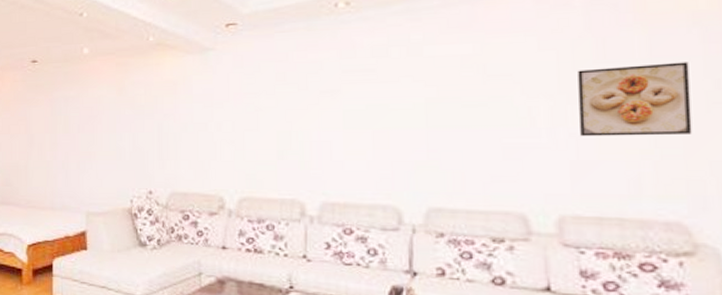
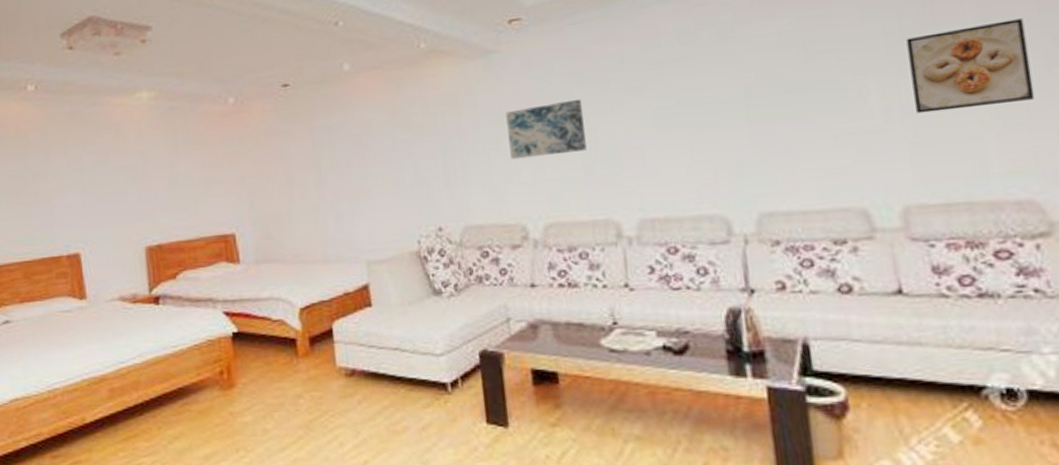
wall art: none [216,95,282,141] -> present [506,99,587,160]

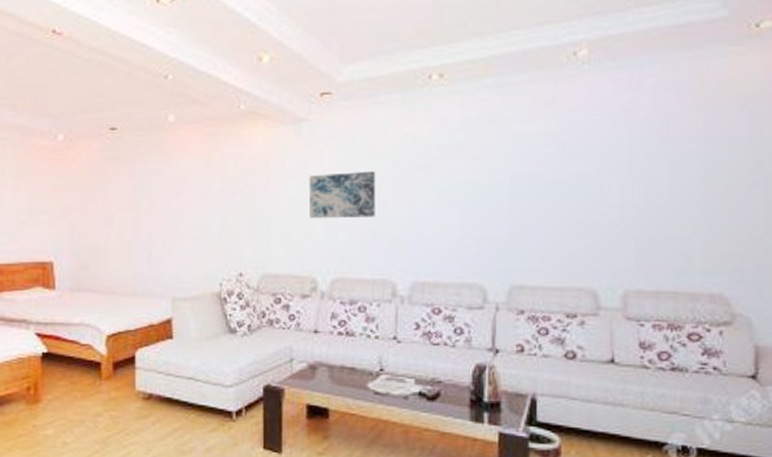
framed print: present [906,18,1035,114] -> none [645,143,735,214]

